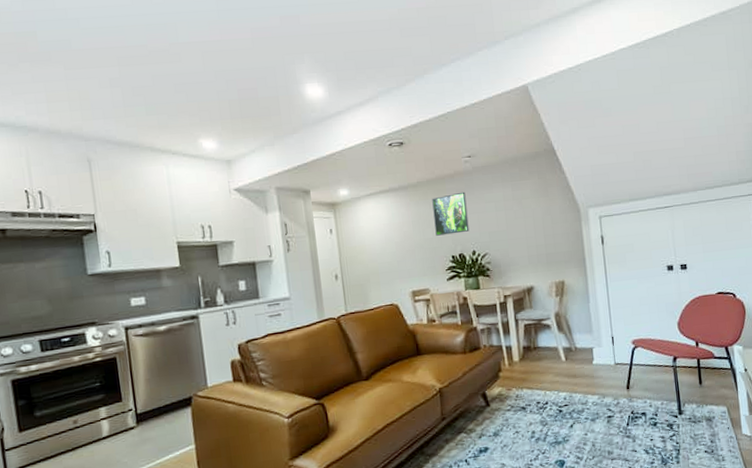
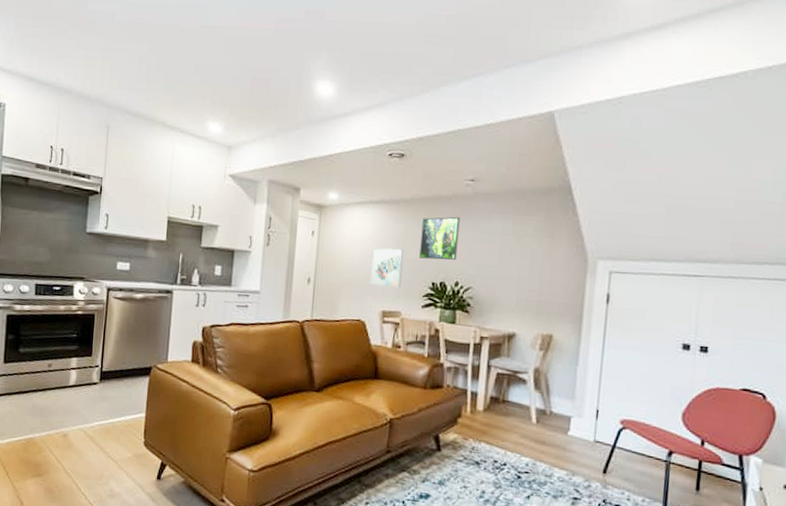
wall art: none [392,230,425,269] -> present [369,248,405,288]

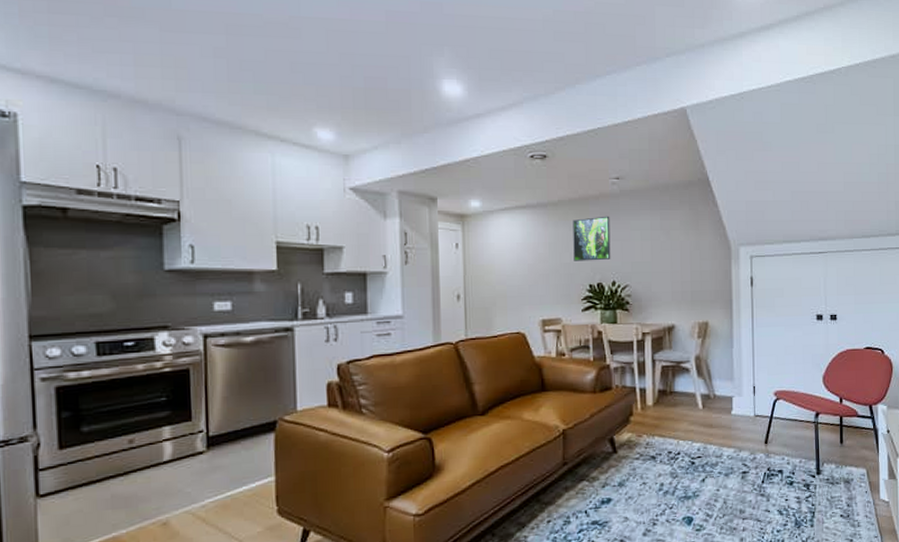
wall art: present [369,248,405,288] -> none [524,254,559,295]

